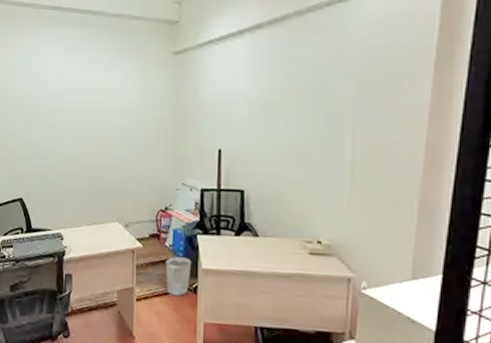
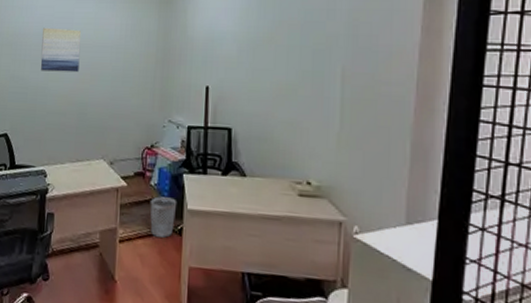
wall art: none [52,92,93,137] -> present [40,27,82,73]

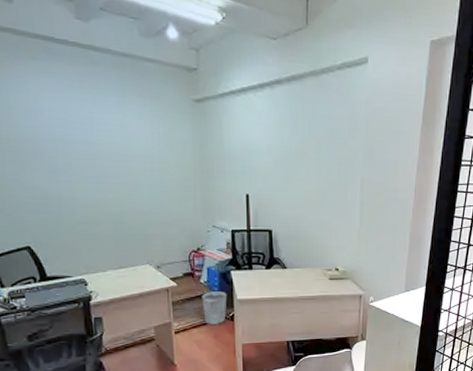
wall art: present [40,27,82,73] -> none [56,133,109,182]

